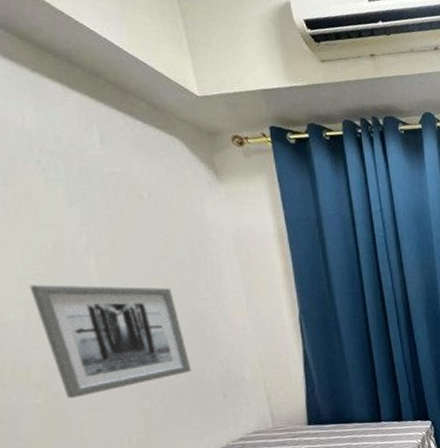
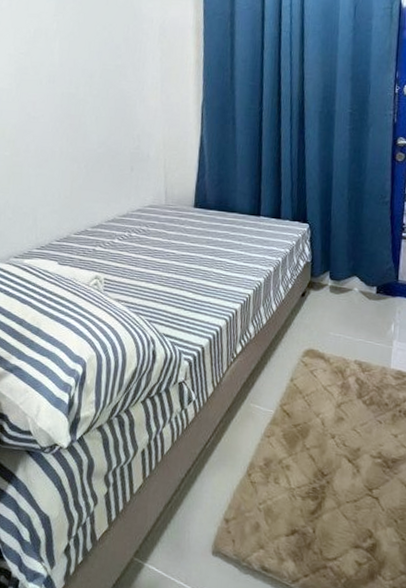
wall art: present [29,285,192,398] -> none [15,61,111,155]

